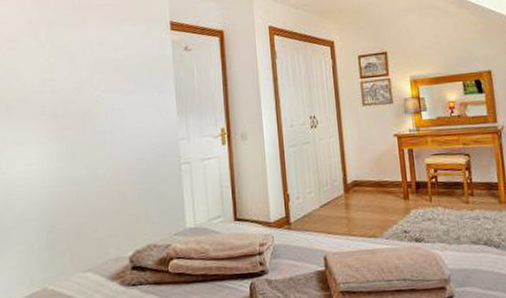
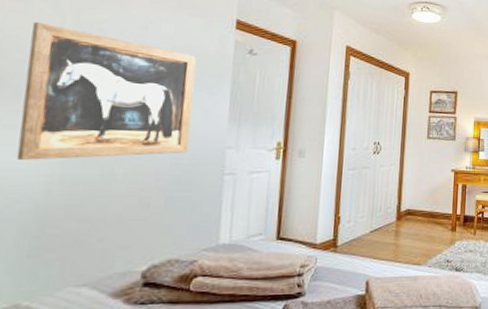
wall art: none [23,55,149,169] -> present [16,22,196,160]

